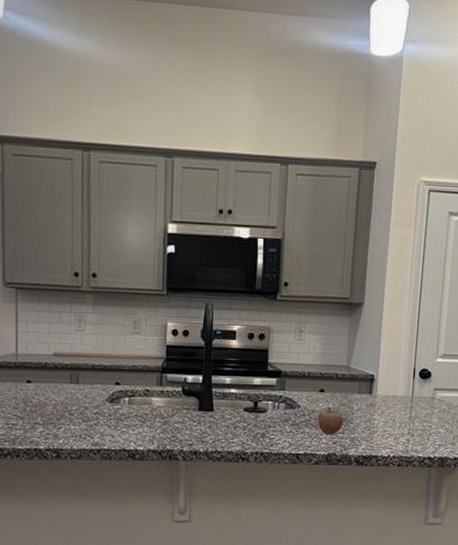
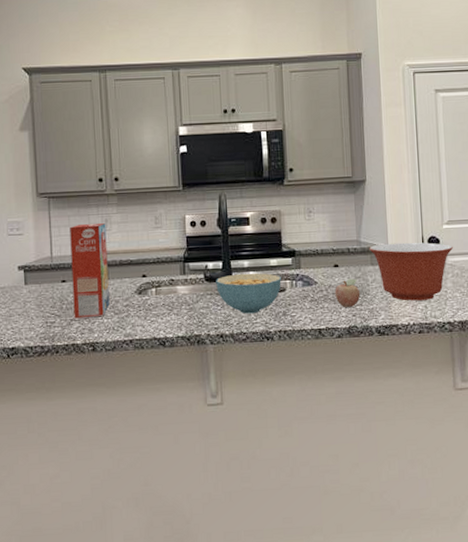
cereal box: none [38,322,79,423] -> present [70,223,110,319]
cereal bowl: none [194,390,264,433] -> present [216,273,281,314]
mixing bowl: none [358,372,445,434] -> present [369,242,454,301]

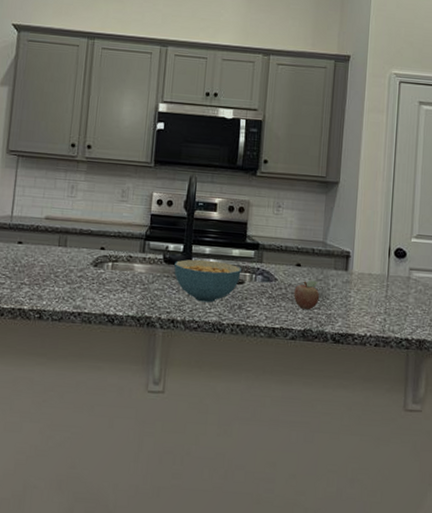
cereal box: present [70,223,110,319] -> none [25,187,72,284]
mixing bowl: present [369,242,454,301] -> none [334,249,420,313]

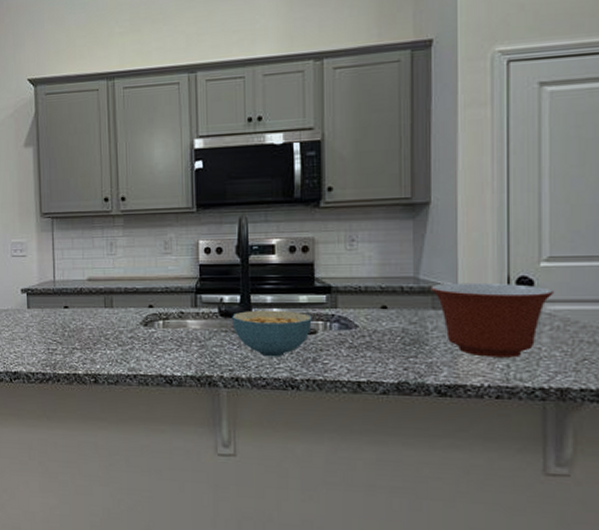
fruit: present [293,280,320,311] -> none [381,324,416,360]
mixing bowl: none [334,249,420,313] -> present [430,282,555,358]

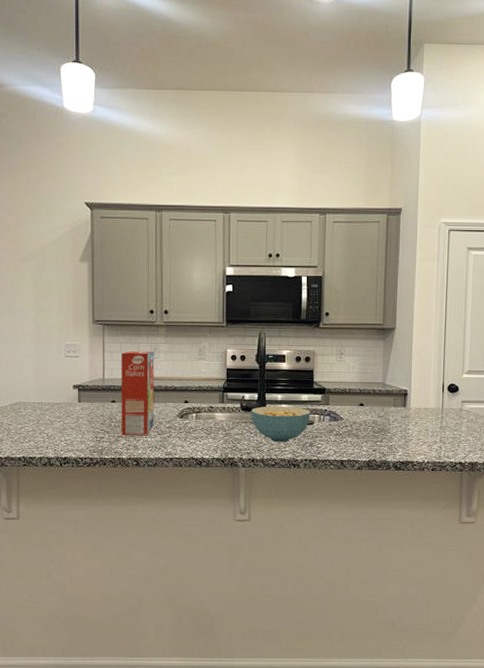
cereal box: none [73,247,113,348] -> present [121,351,154,436]
mixing bowl: present [430,282,555,358] -> none [393,387,471,441]

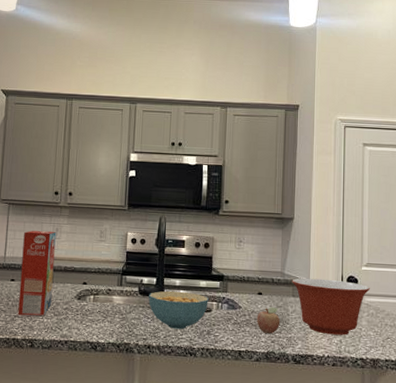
fruit: none [358,417,382,444] -> present [256,307,280,335]
mixing bowl: none [393,387,471,441] -> present [292,278,371,335]

